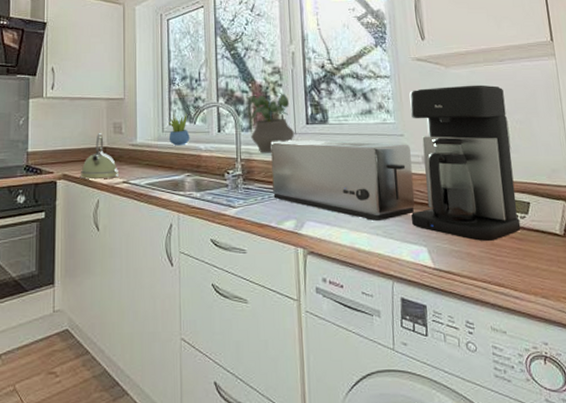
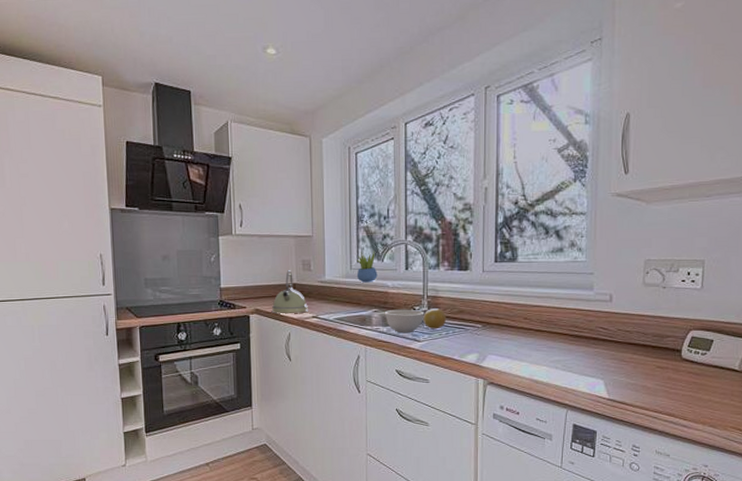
soup bowl: none [197,173,238,199] -> present [384,309,424,334]
fruit: none [237,172,262,195] -> present [423,308,447,330]
potted plant: present [247,92,295,153] -> none [436,229,483,291]
toaster: present [270,140,416,222] -> none [457,278,599,356]
coffee maker: present [409,85,521,241] -> none [592,222,705,375]

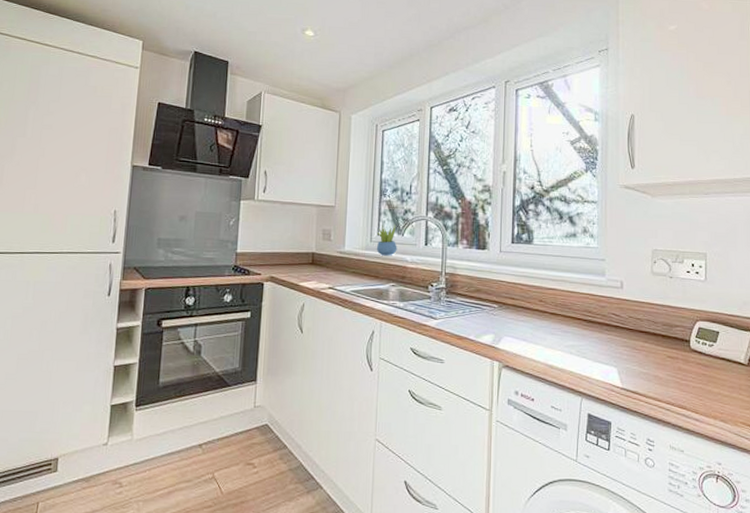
kettle: present [271,270,308,314] -> none [286,239,325,284]
soup bowl: present [384,309,424,334] -> none [402,284,442,310]
fruit: present [423,308,447,330] -> none [440,286,464,308]

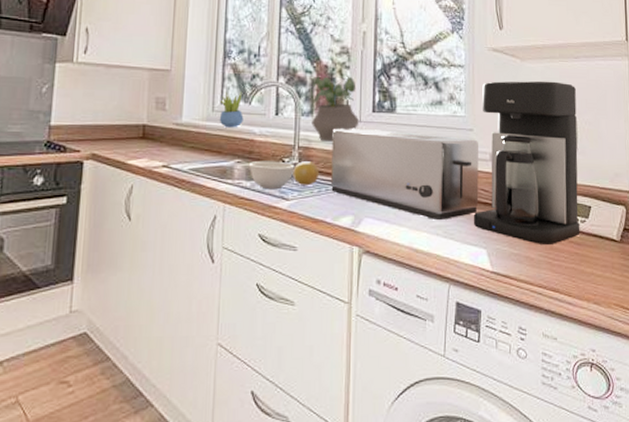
soup bowl: none [402,284,442,310] -> present [248,160,294,190]
fruit: none [440,286,464,308] -> present [293,161,320,186]
potted plant: none [455,210,500,269] -> present [310,74,360,142]
toaster: none [474,257,610,341] -> present [331,128,479,221]
coffee maker: none [605,215,708,366] -> present [474,81,580,244]

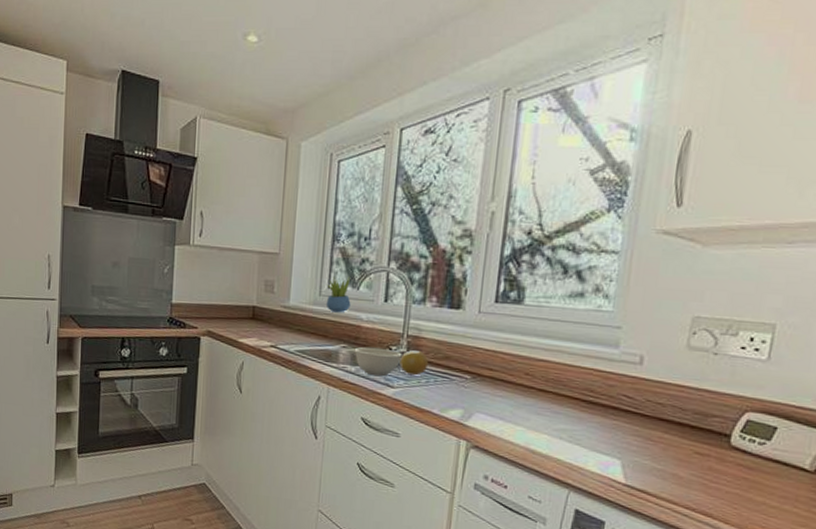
potted plant: present [310,74,360,142] -> none [423,260,479,332]
toaster: present [331,128,479,221] -> none [440,319,627,425]
coffee maker: present [474,81,580,244] -> none [608,271,782,465]

